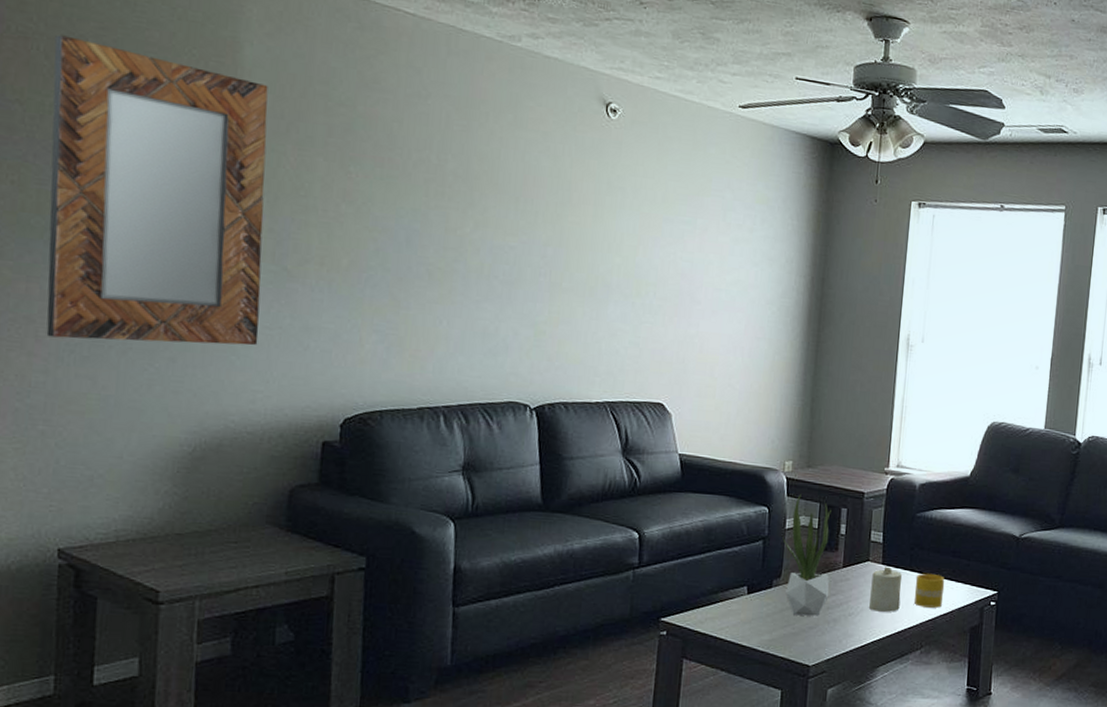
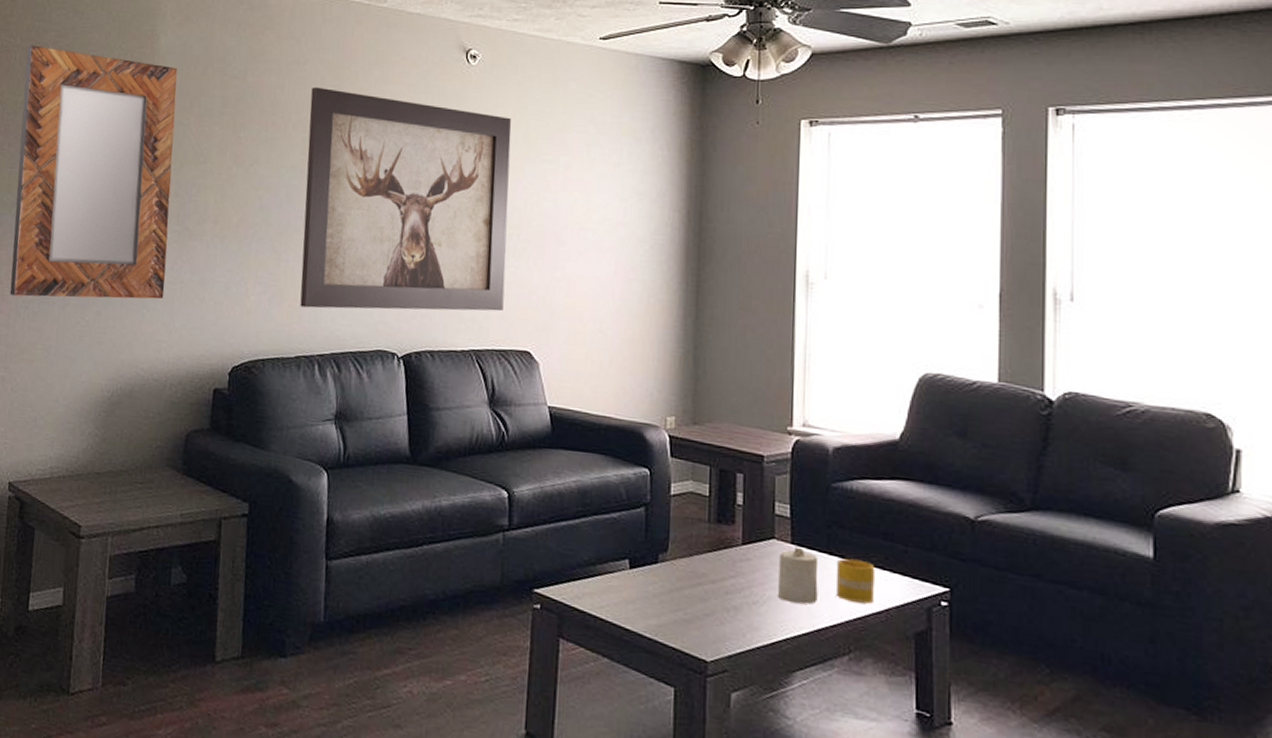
wall art: none [423,124,651,365] -> present [300,87,512,312]
potted plant: present [782,493,831,616] -> none [667,454,727,602]

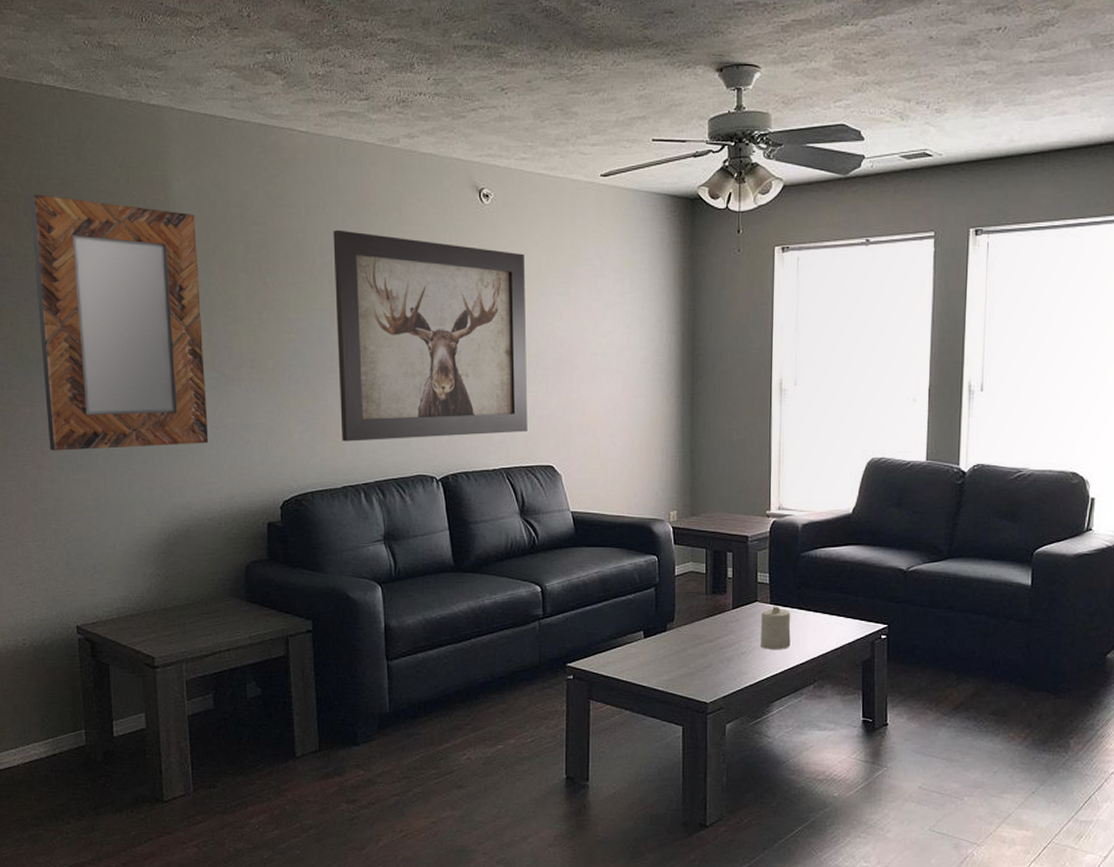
mug: present [835,558,876,604] -> none [804,610,834,643]

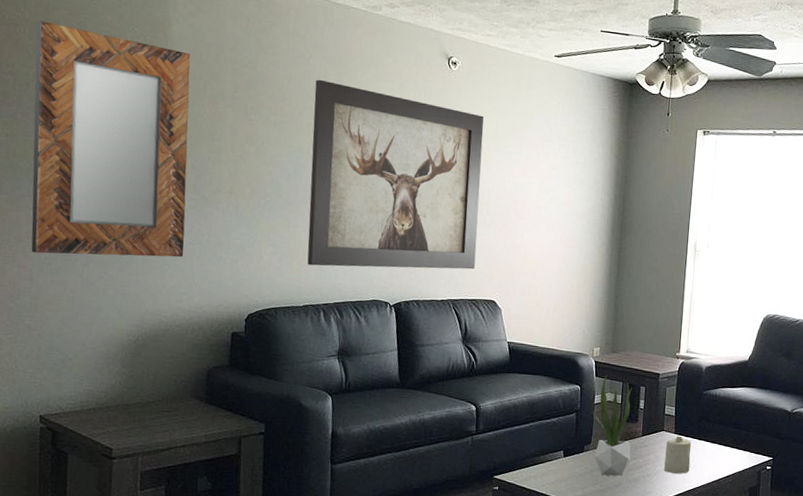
potted plant: none [673,541,721,656] -> present [592,374,632,476]

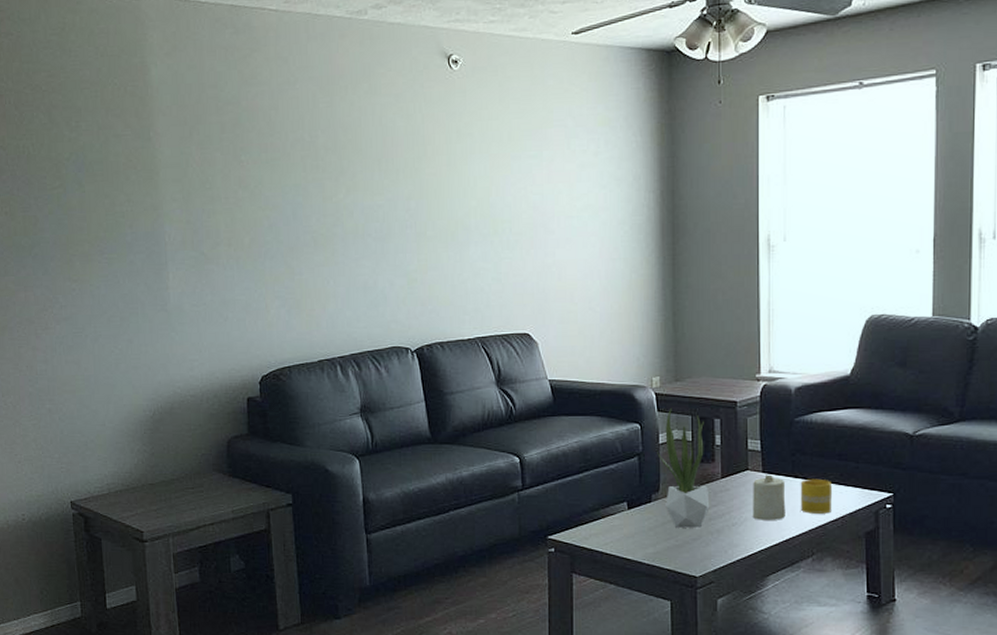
home mirror: present [31,20,190,258] -> none [20,87,190,333]
wall art: present [307,79,484,270] -> none [304,104,502,315]
mug: none [702,441,728,471] -> present [800,478,833,514]

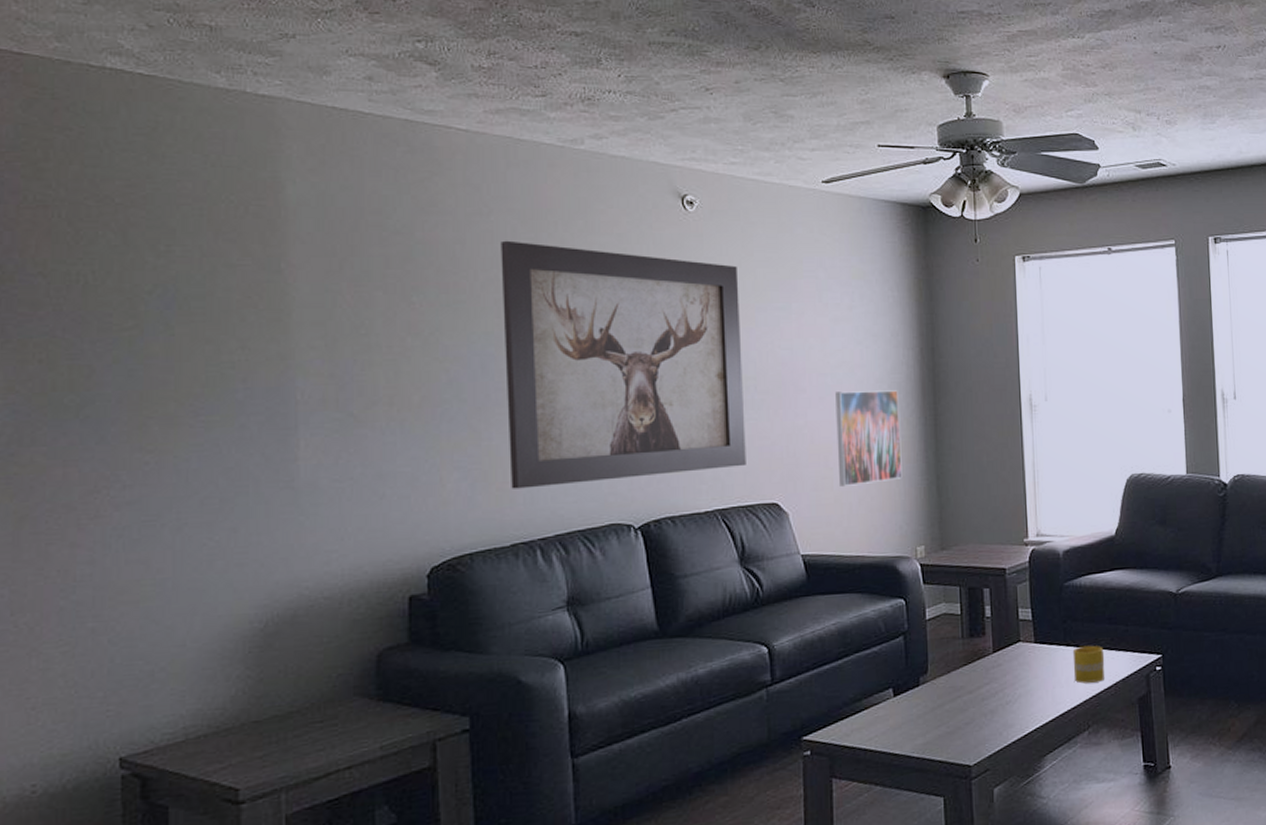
wall art: none [304,104,502,315] -> present [501,240,746,489]
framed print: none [581,231,641,320] -> present [835,390,903,486]
potted plant: present [657,407,710,528] -> none [924,579,982,712]
candle: present [753,474,786,520] -> none [1026,644,1060,695]

